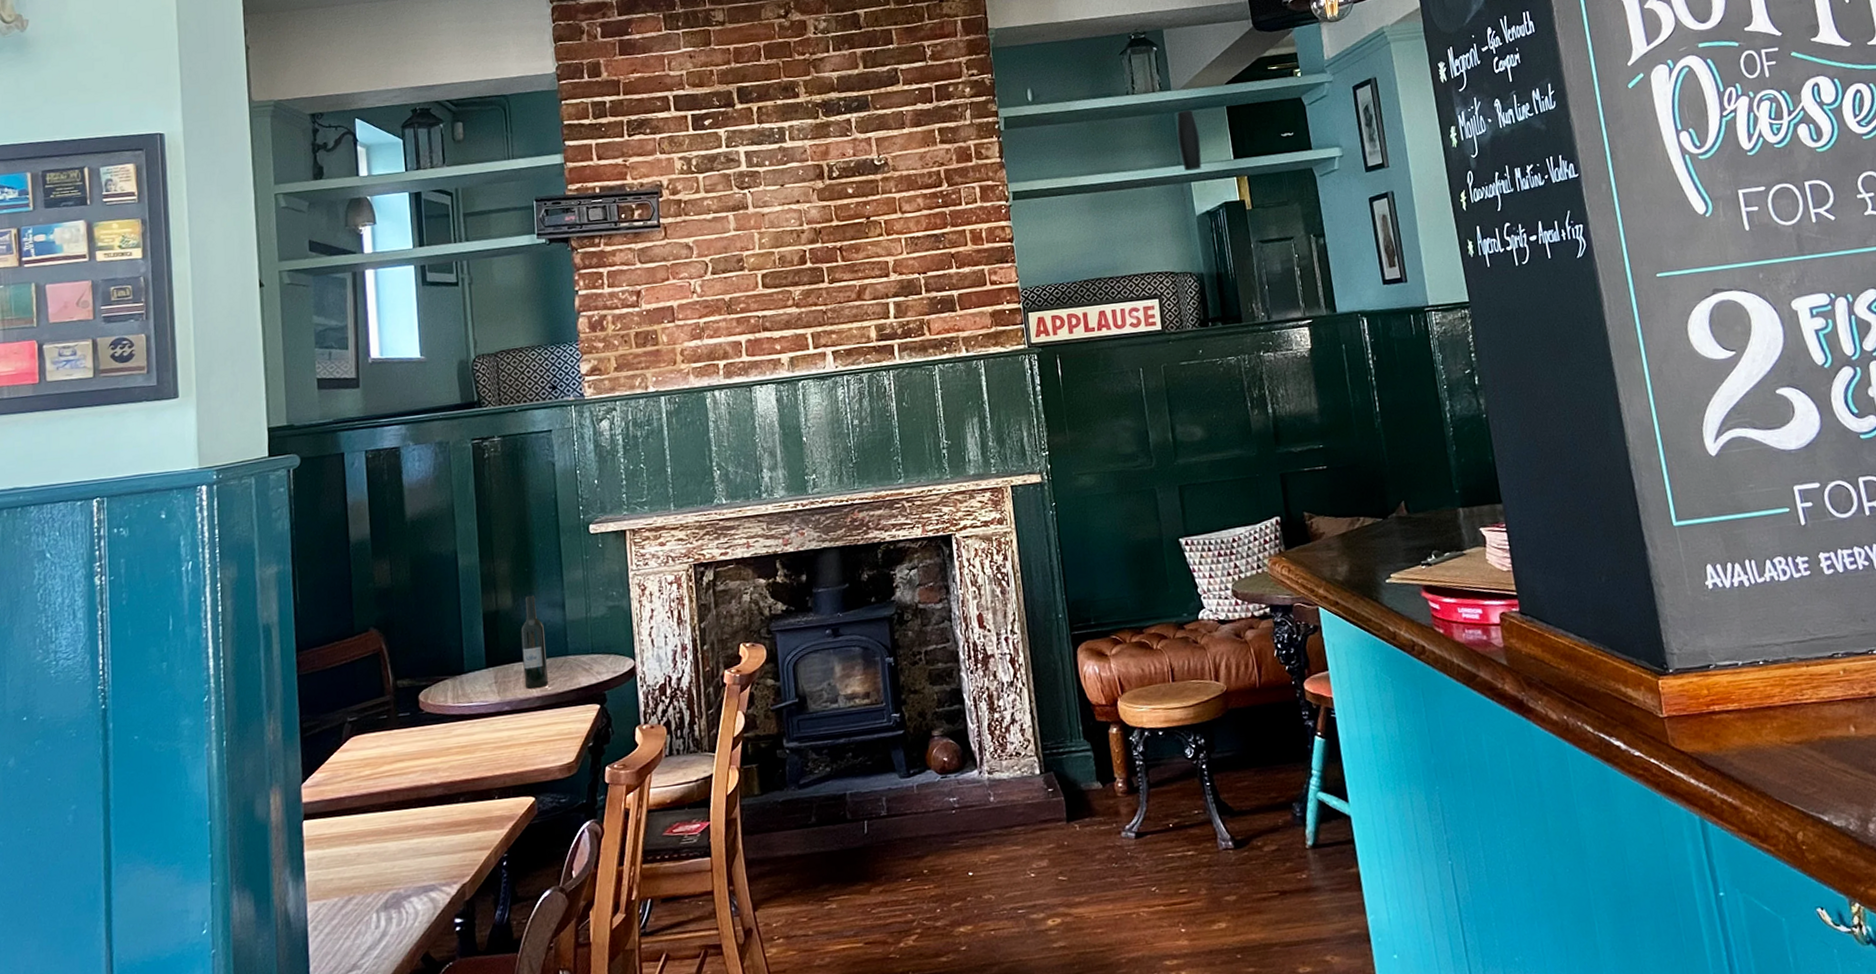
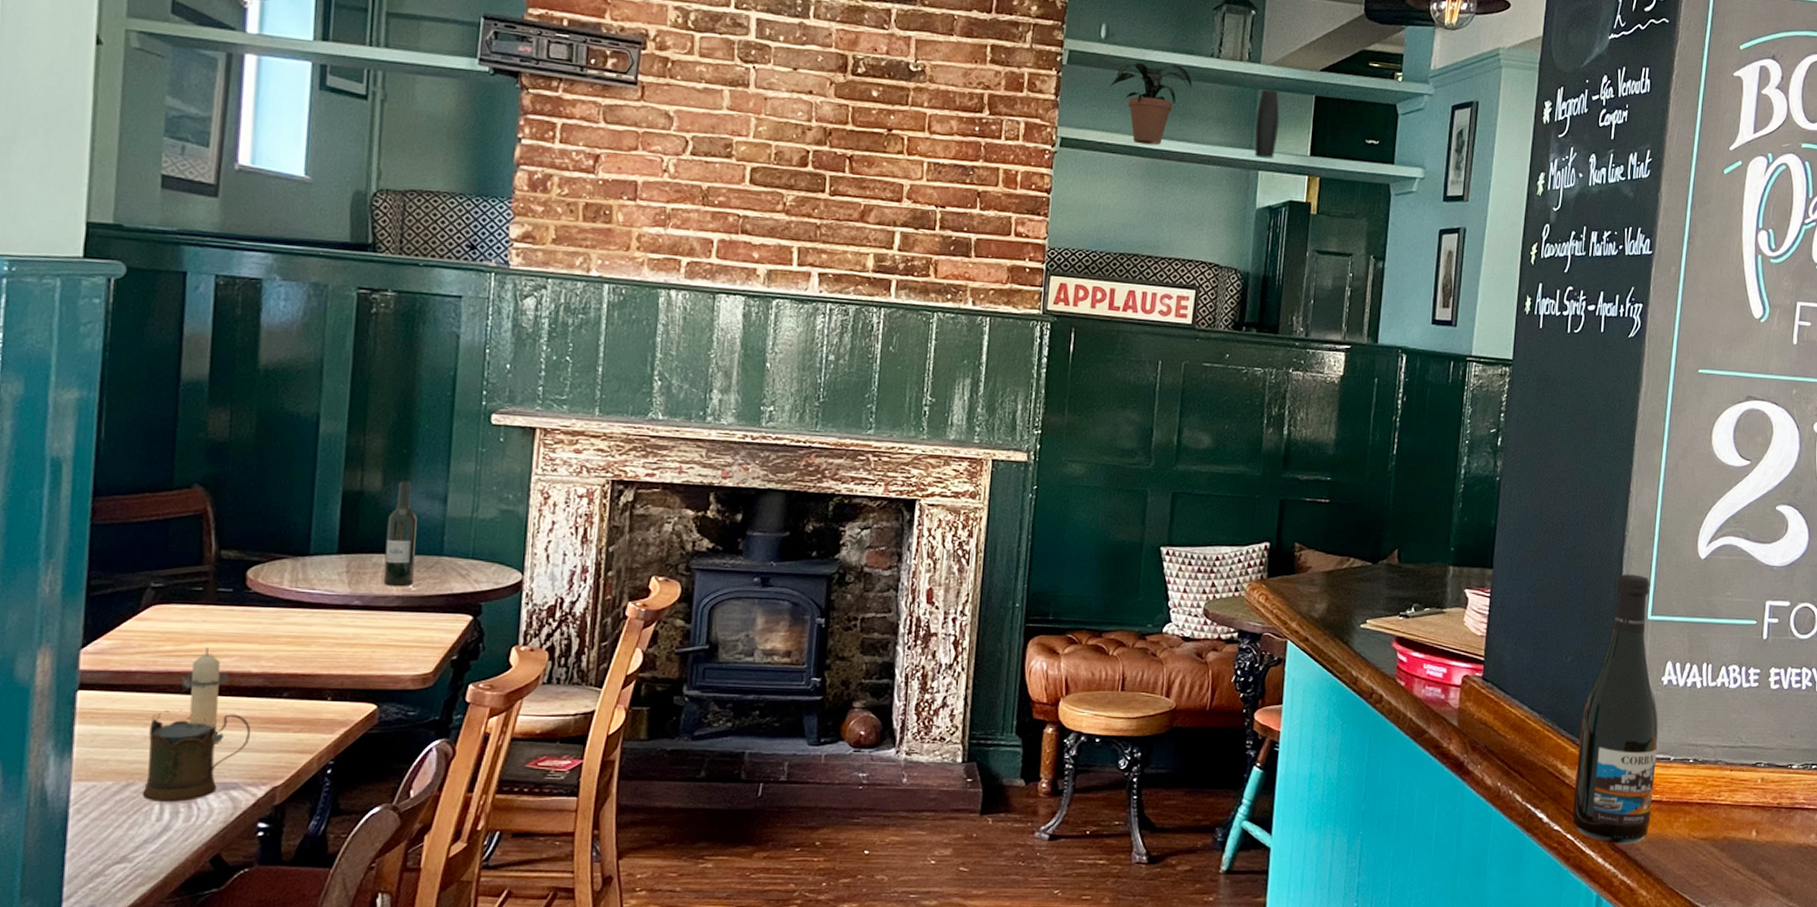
beer mug: none [361,823,439,912] -> present [142,709,251,803]
candle: none [379,767,418,853] -> present [181,647,229,744]
potted plant: none [1045,108,1116,183] -> present [1110,63,1192,146]
beer bottle: none [1631,483,1736,762] -> present [1572,574,1659,844]

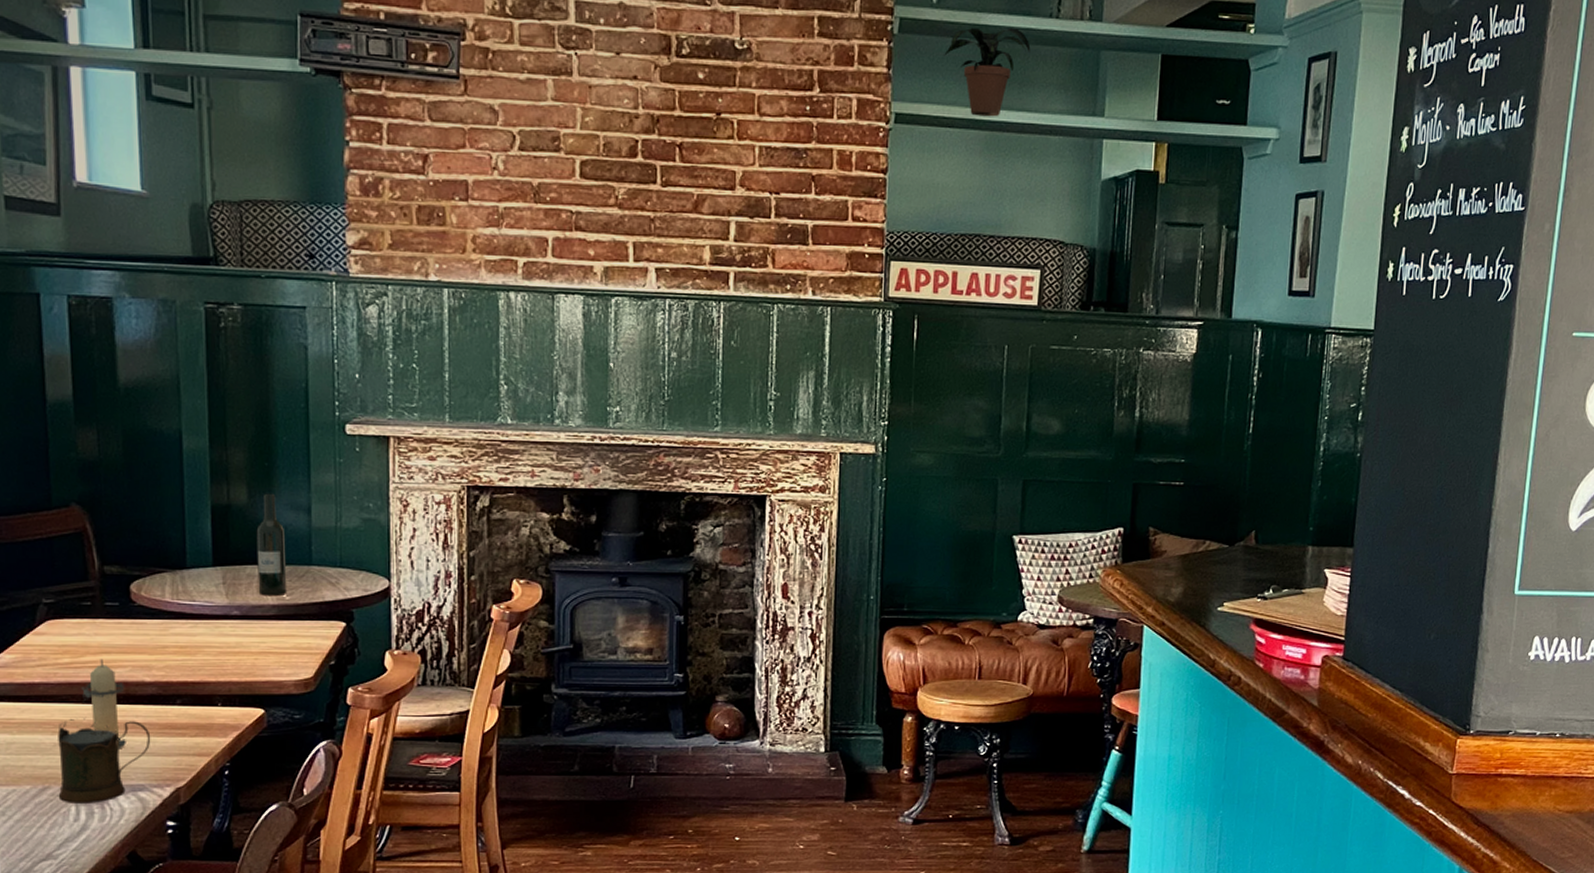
vase: present [1254,89,1280,159] -> none [1097,50,1124,125]
beer bottle: present [1572,574,1659,844] -> none [1435,549,1525,818]

